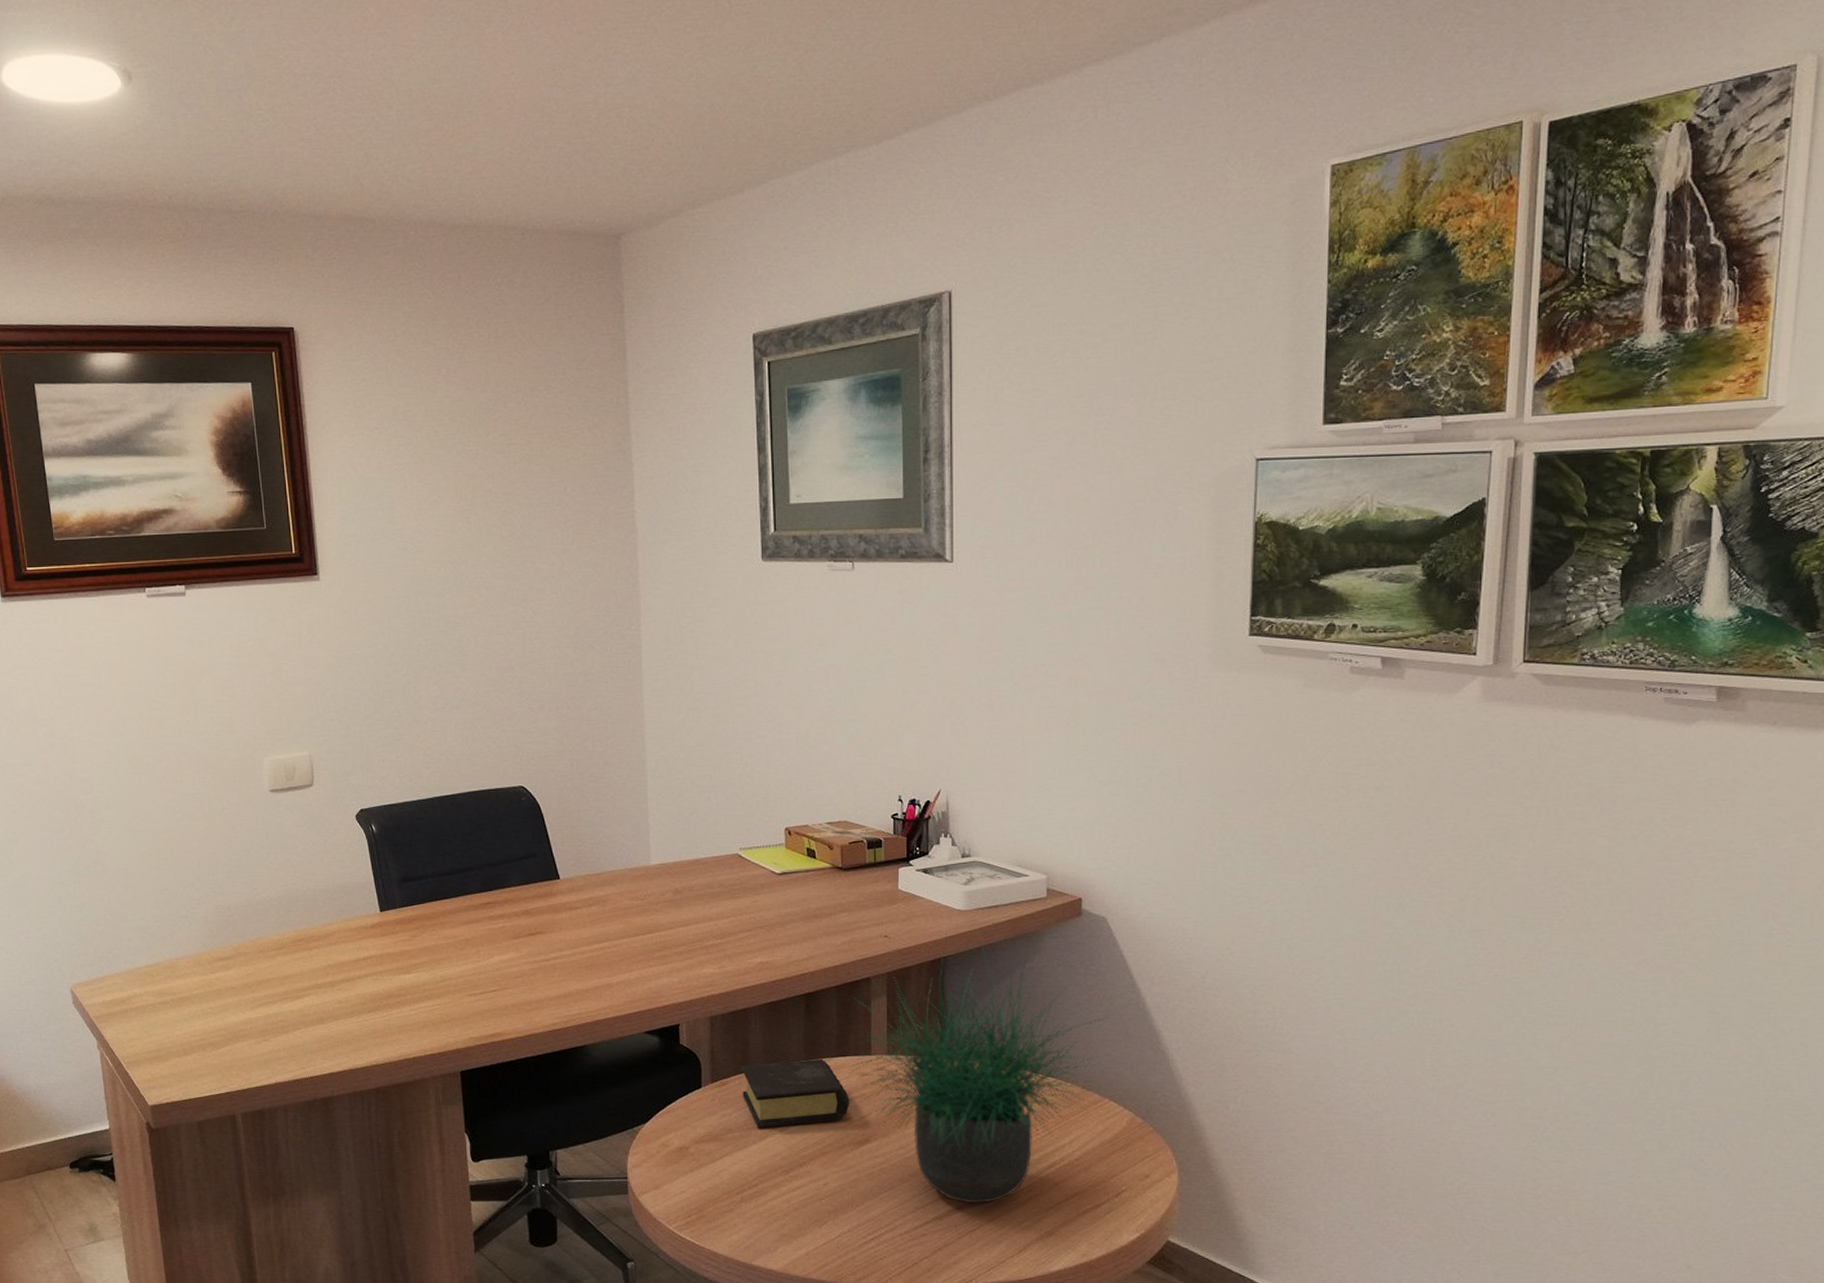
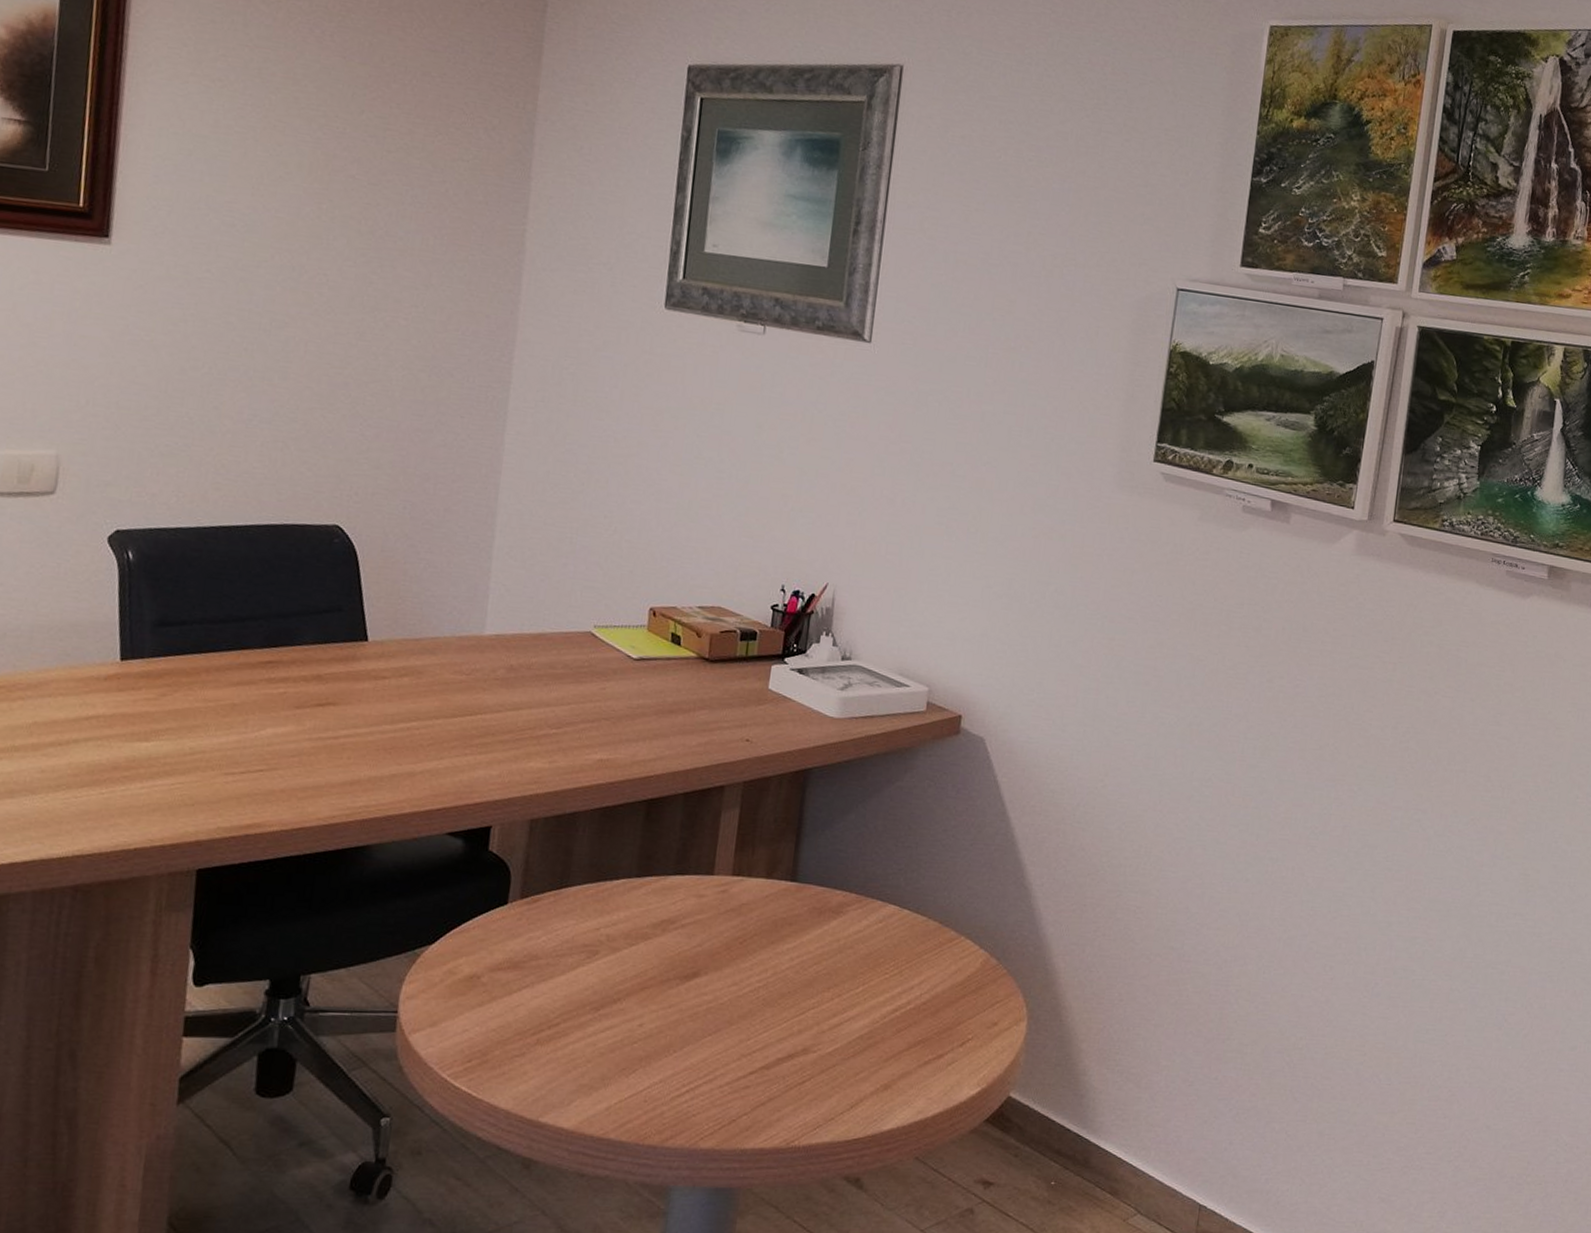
book: present [741,1058,850,1127] -> none [556,876,683,955]
potted plant: present [849,934,1110,1204] -> none [685,743,977,1052]

